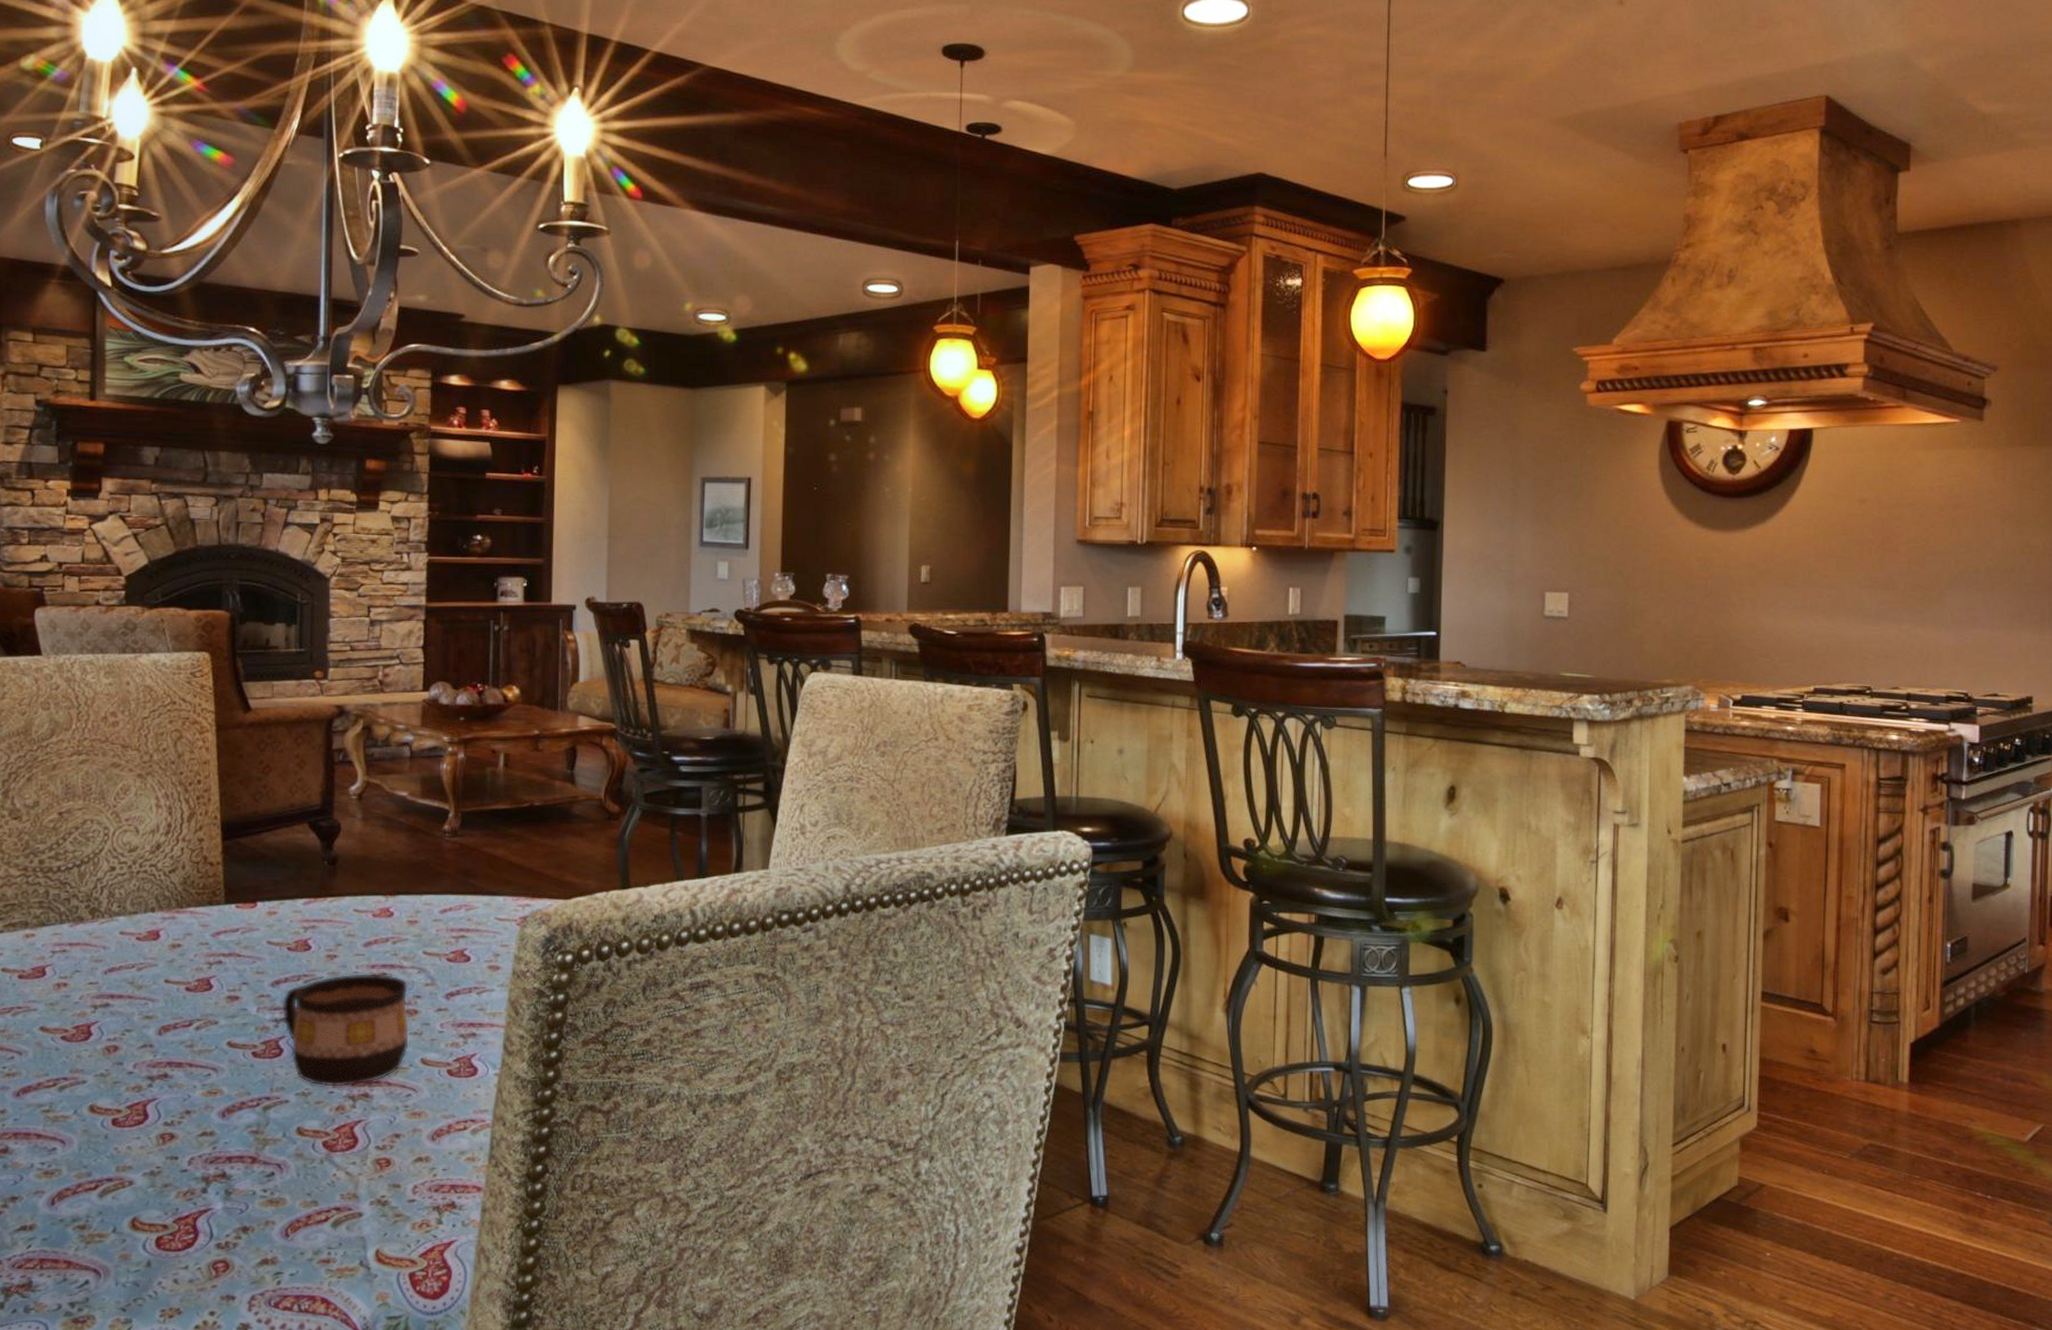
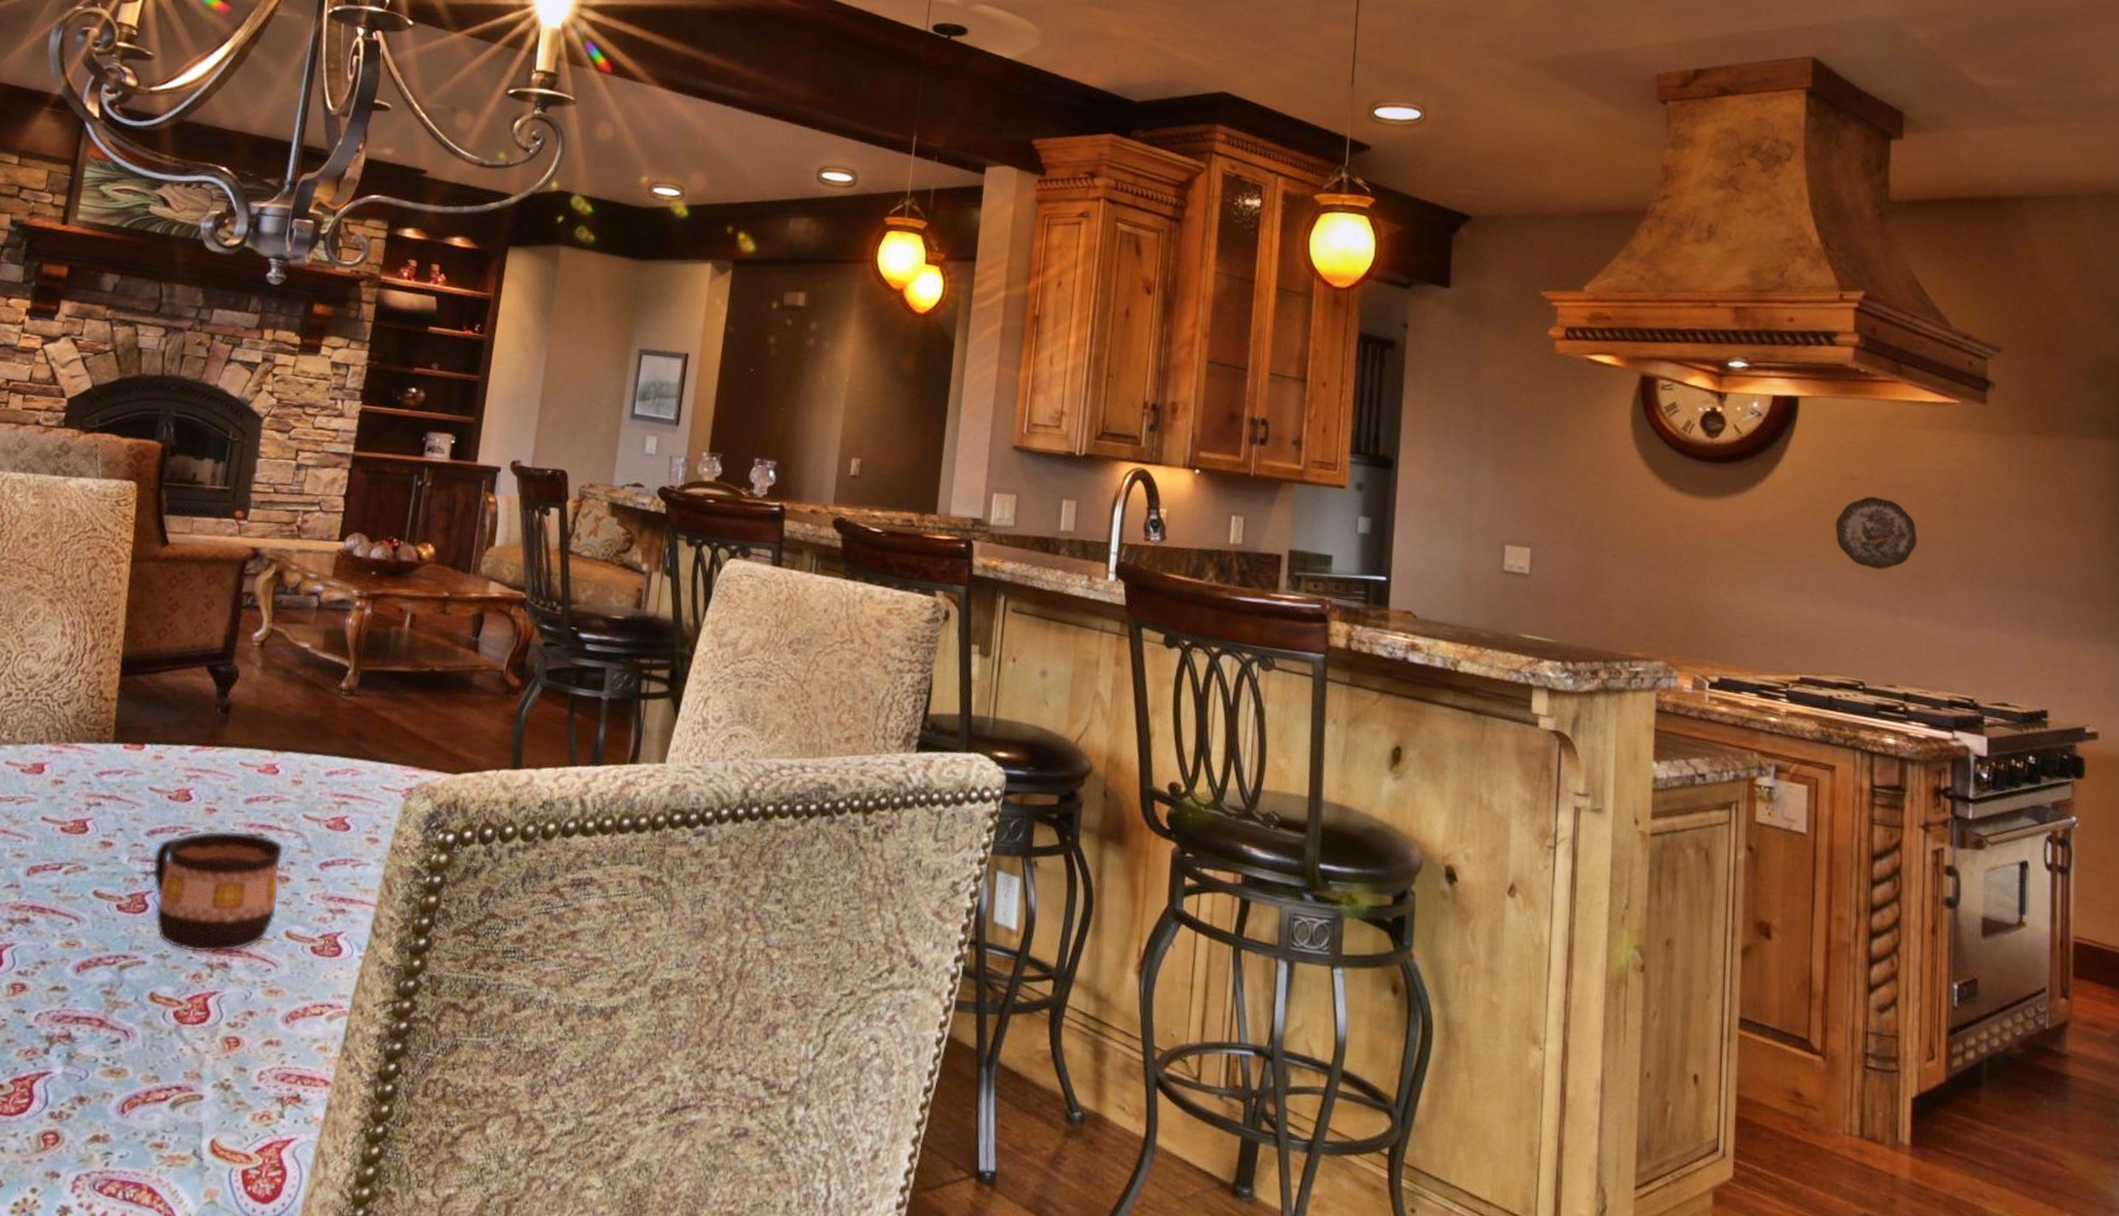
decorative plate: none [1846,516,1920,583] -> present [1835,496,1917,570]

